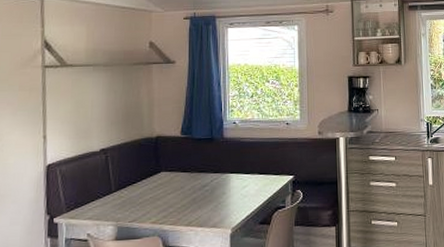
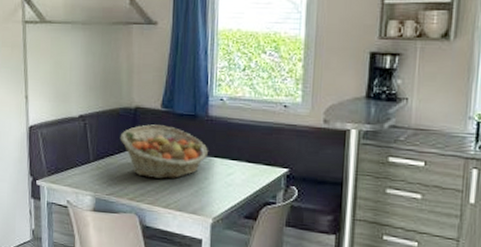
fruit basket: none [142,150,224,200] -> present [120,124,208,179]

